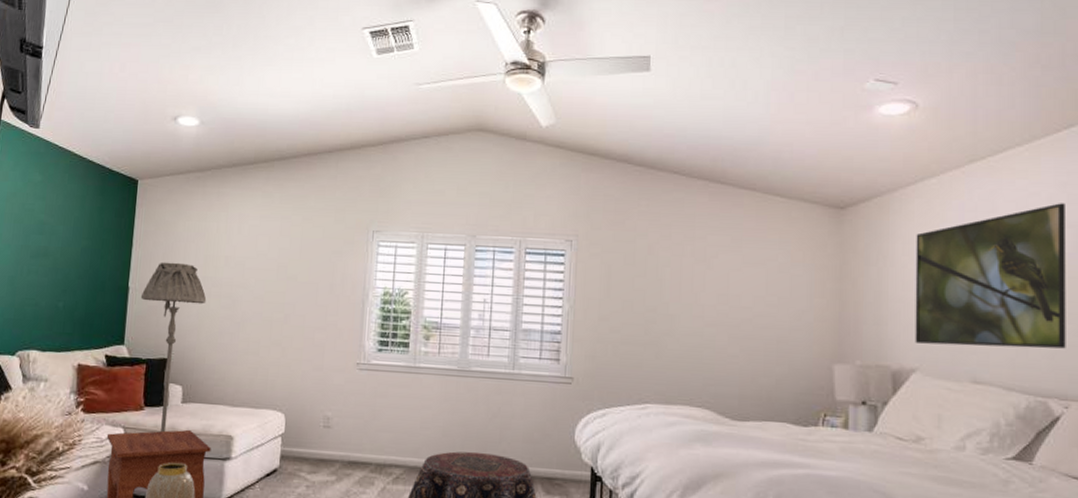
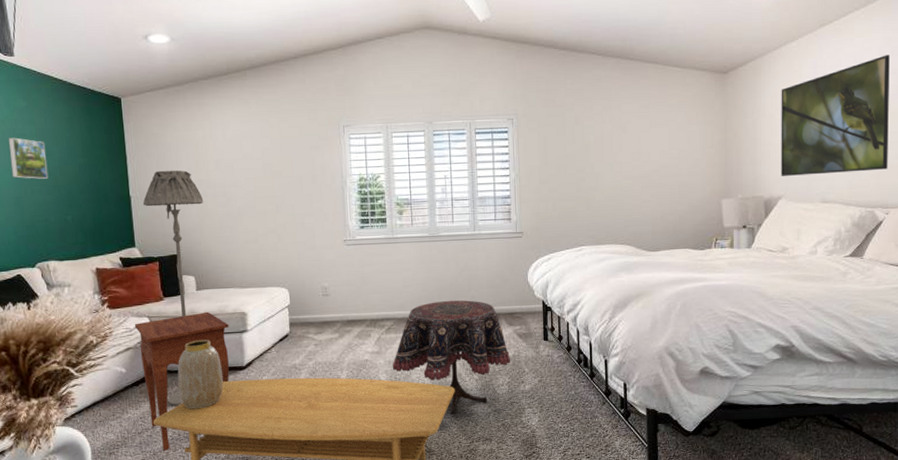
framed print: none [11,212,51,259] -> present [8,137,49,179]

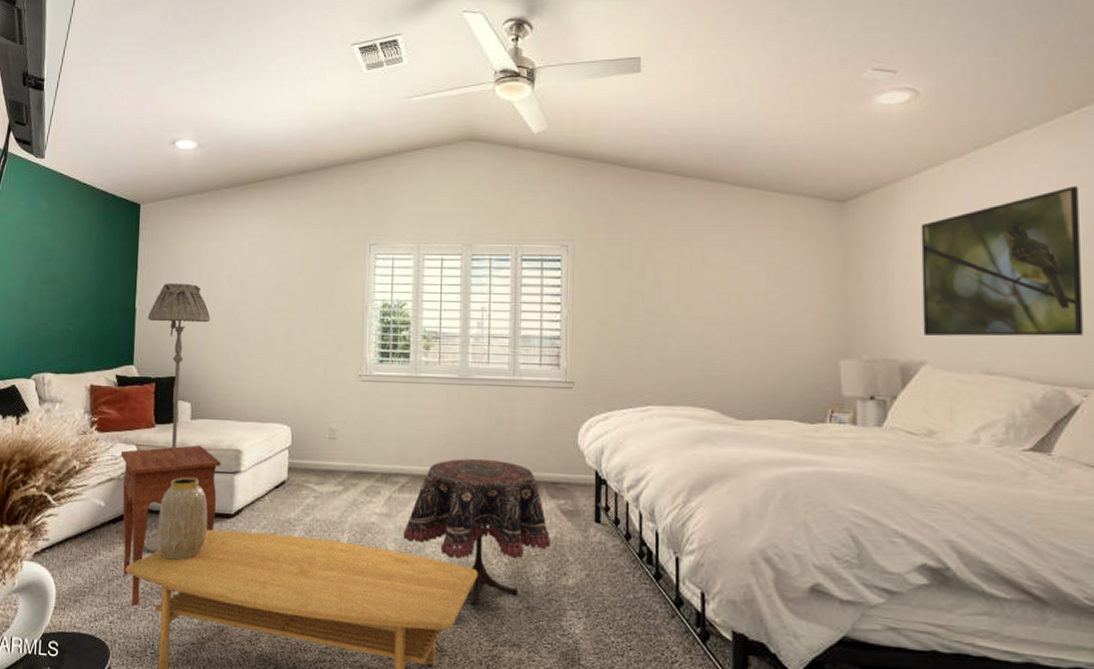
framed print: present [8,137,49,179] -> none [23,240,59,285]

